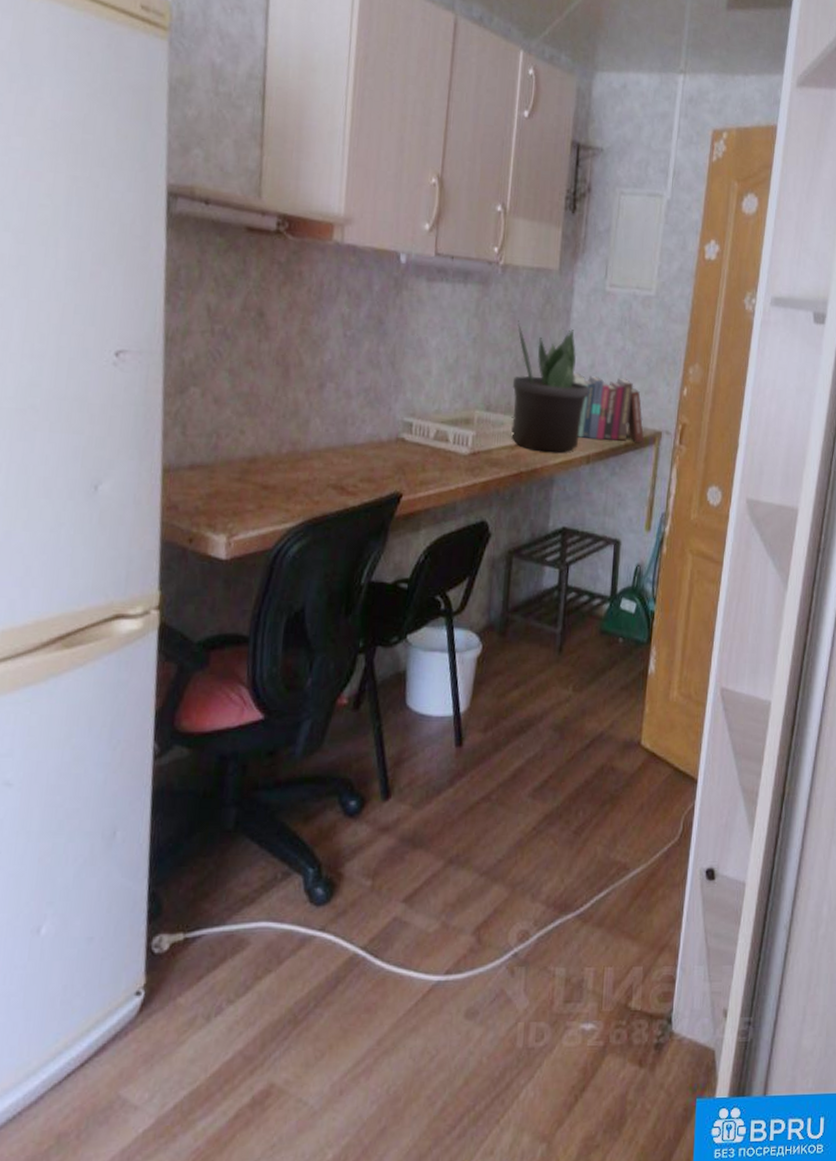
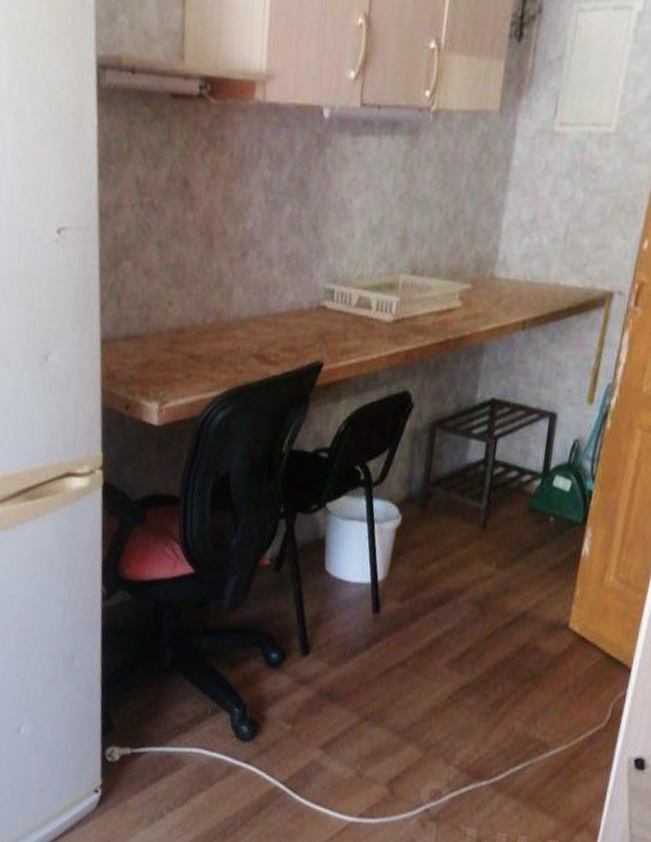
planter: present [510,320,589,453] -> none [437,173,529,318]
books: present [573,372,644,443] -> none [510,228,592,306]

